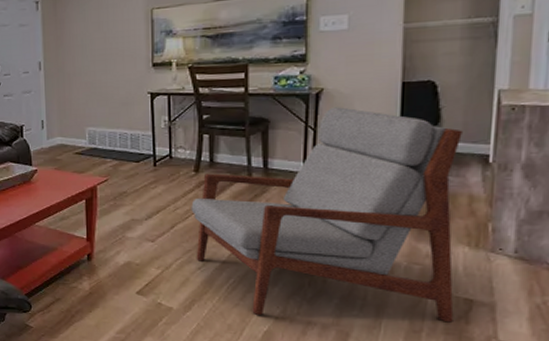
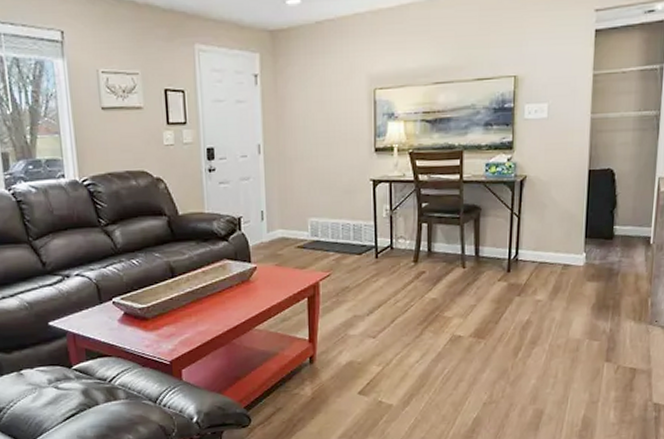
armchair: present [191,107,463,323] -> none [410,194,632,403]

